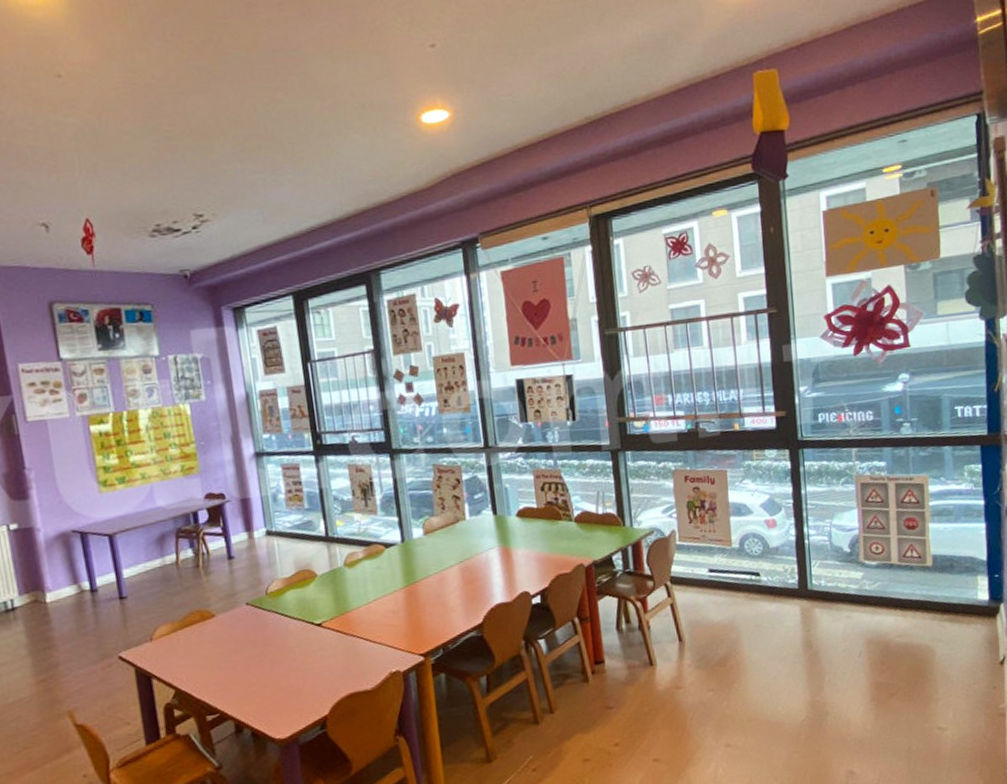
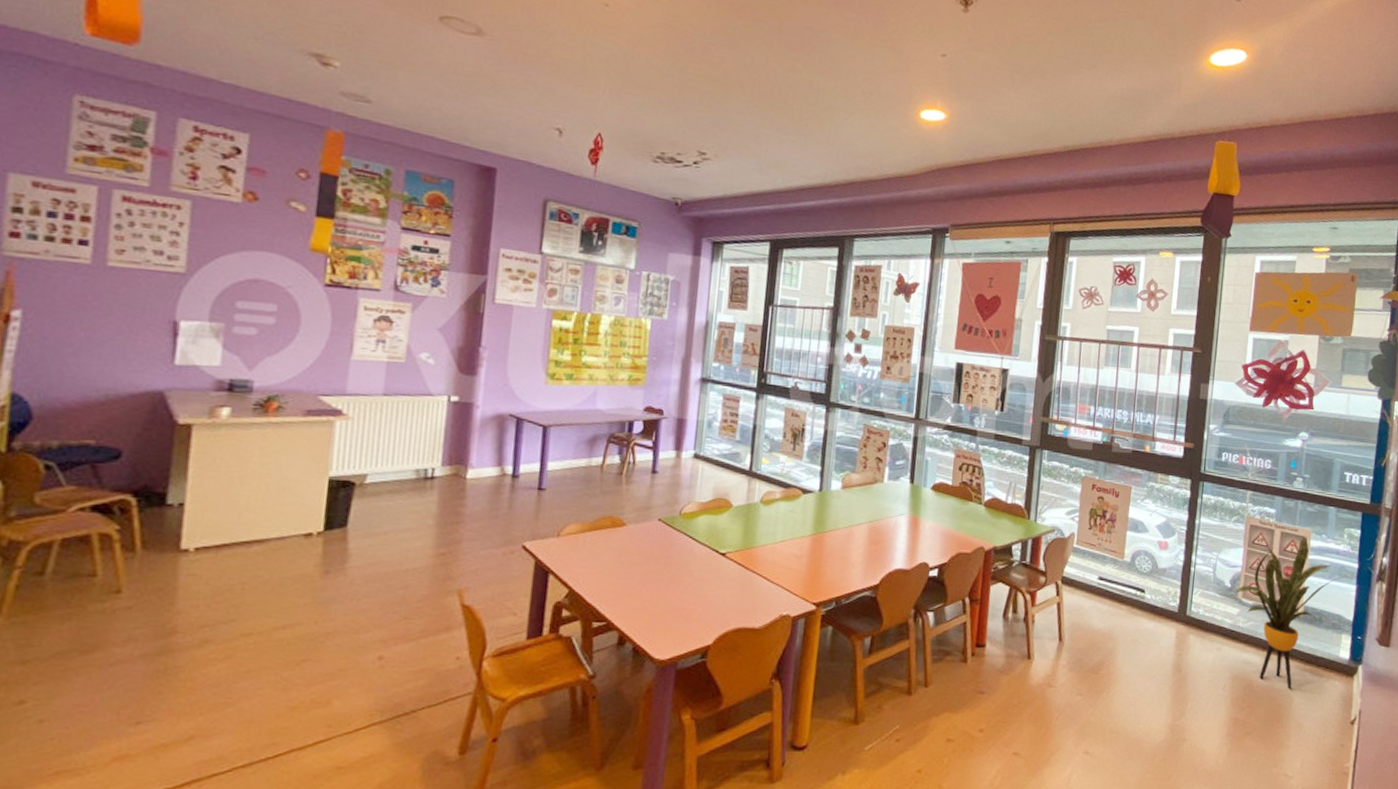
house plant: none [855,481,975,642] -> present [1234,535,1348,688]

